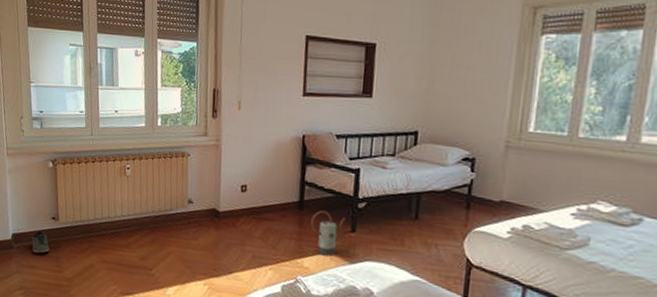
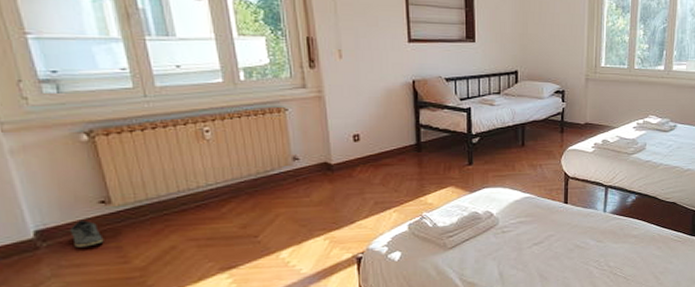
watering can: present [311,210,346,256] -> none [430,149,463,190]

